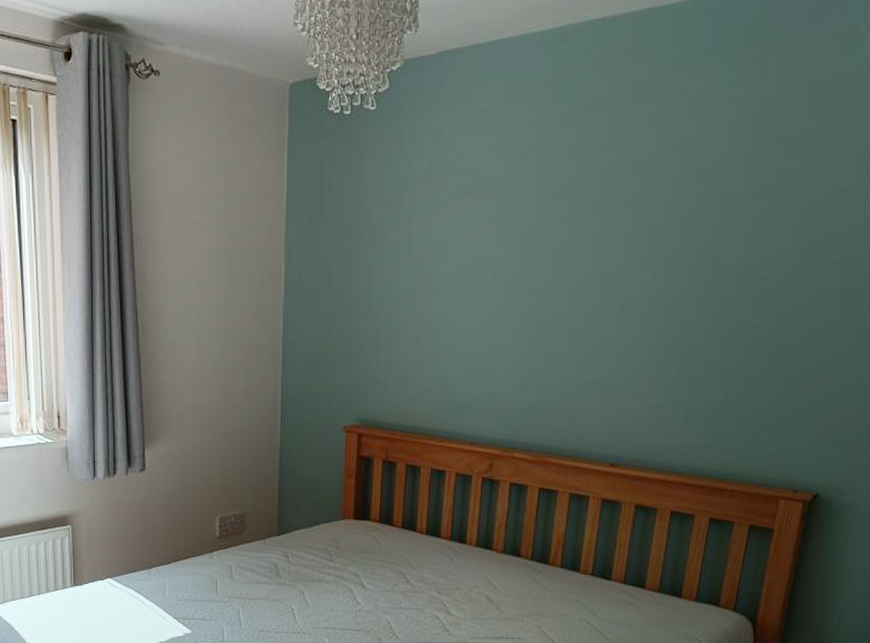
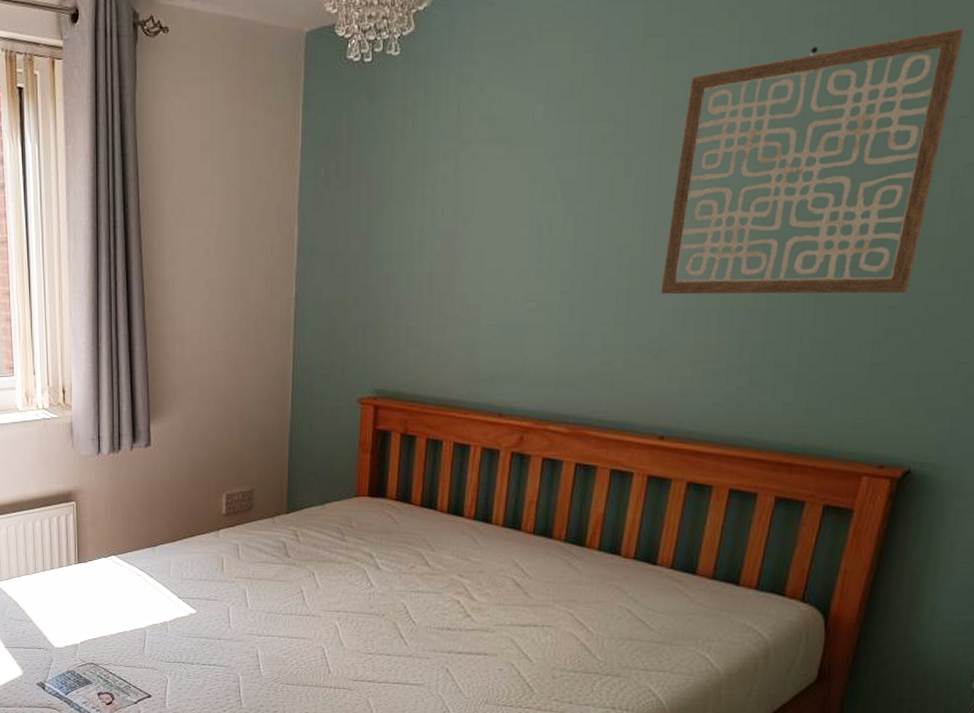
wall art: none [609,114,849,339] -> present [660,27,964,295]

